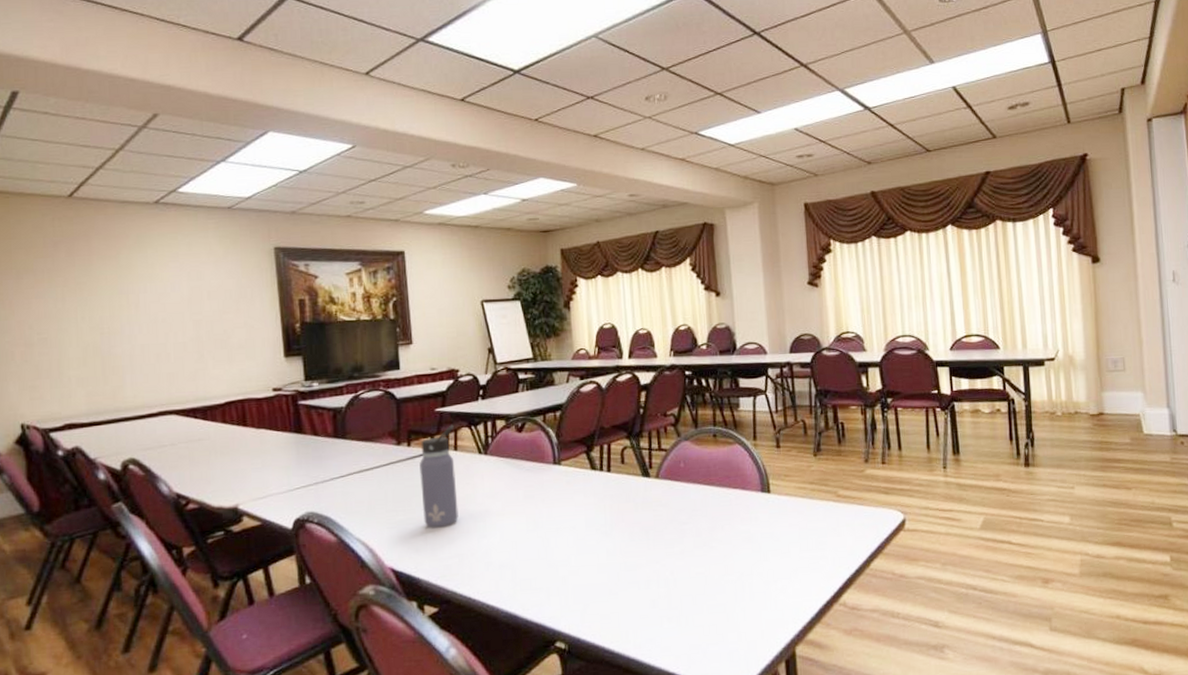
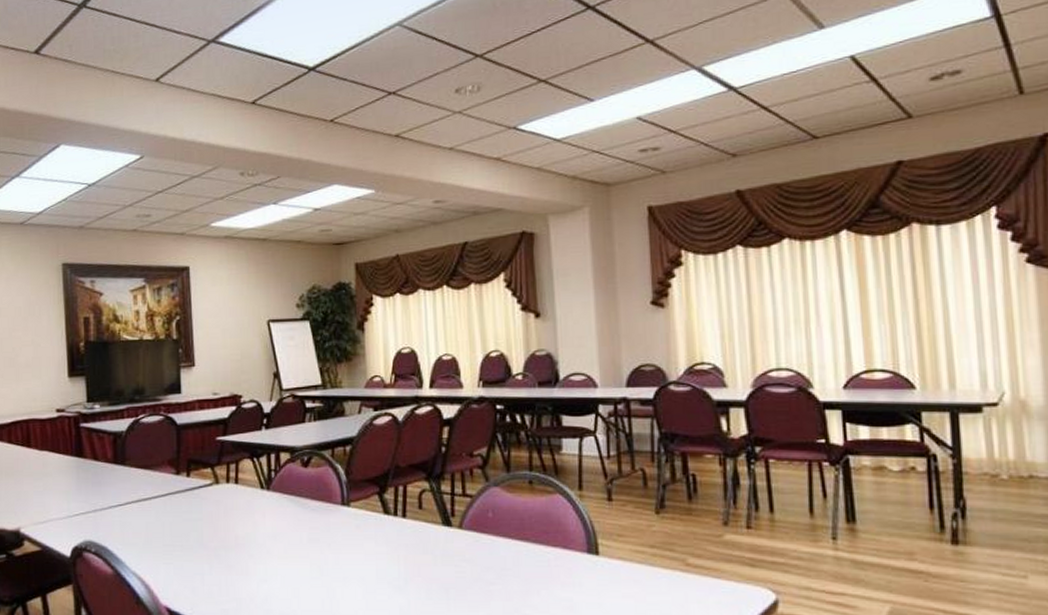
water bottle: present [419,424,459,528] -> none [198,455,238,567]

